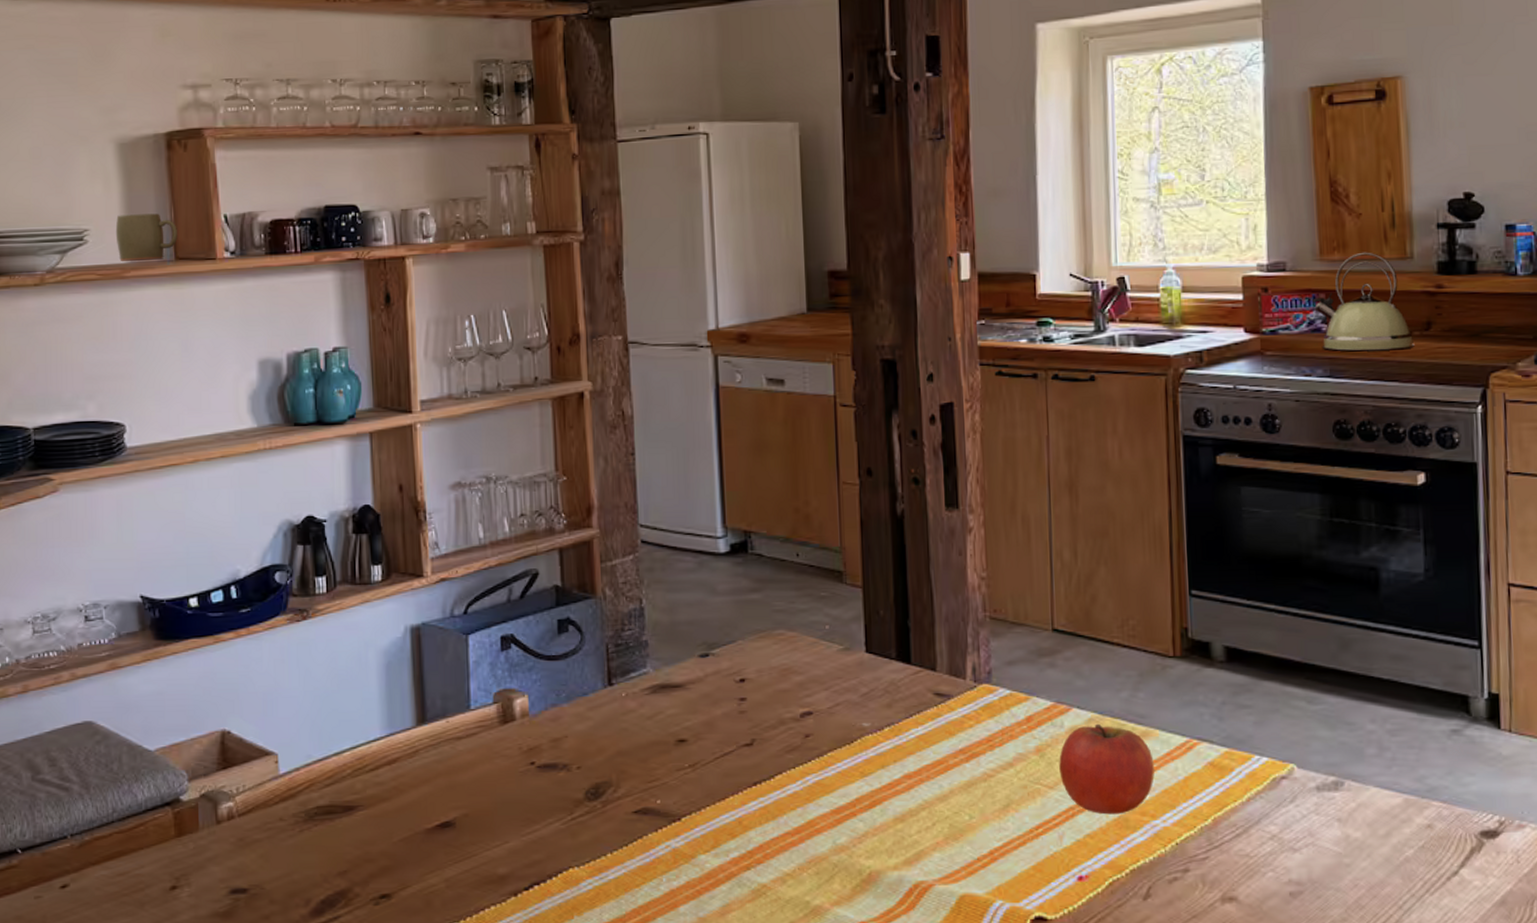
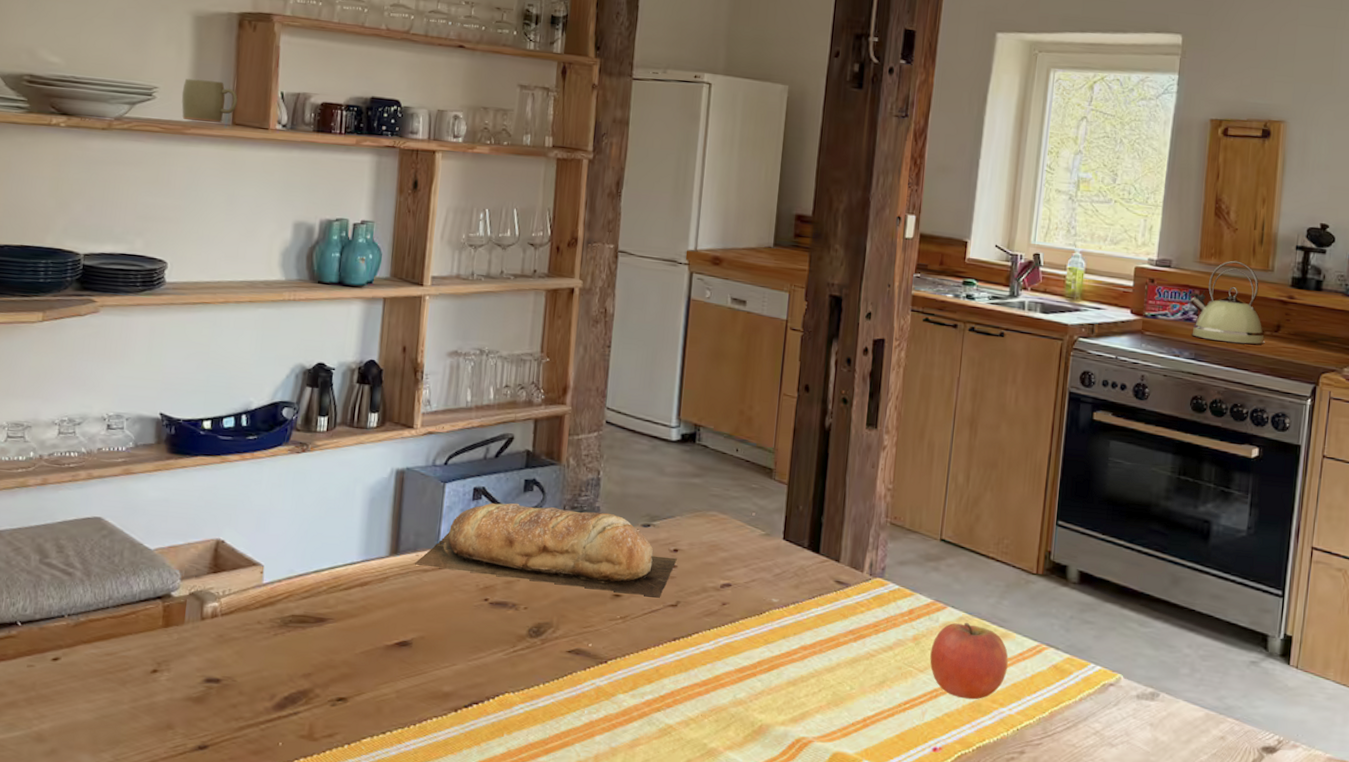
bread loaf: none [445,646,745,738] -> present [414,503,677,598]

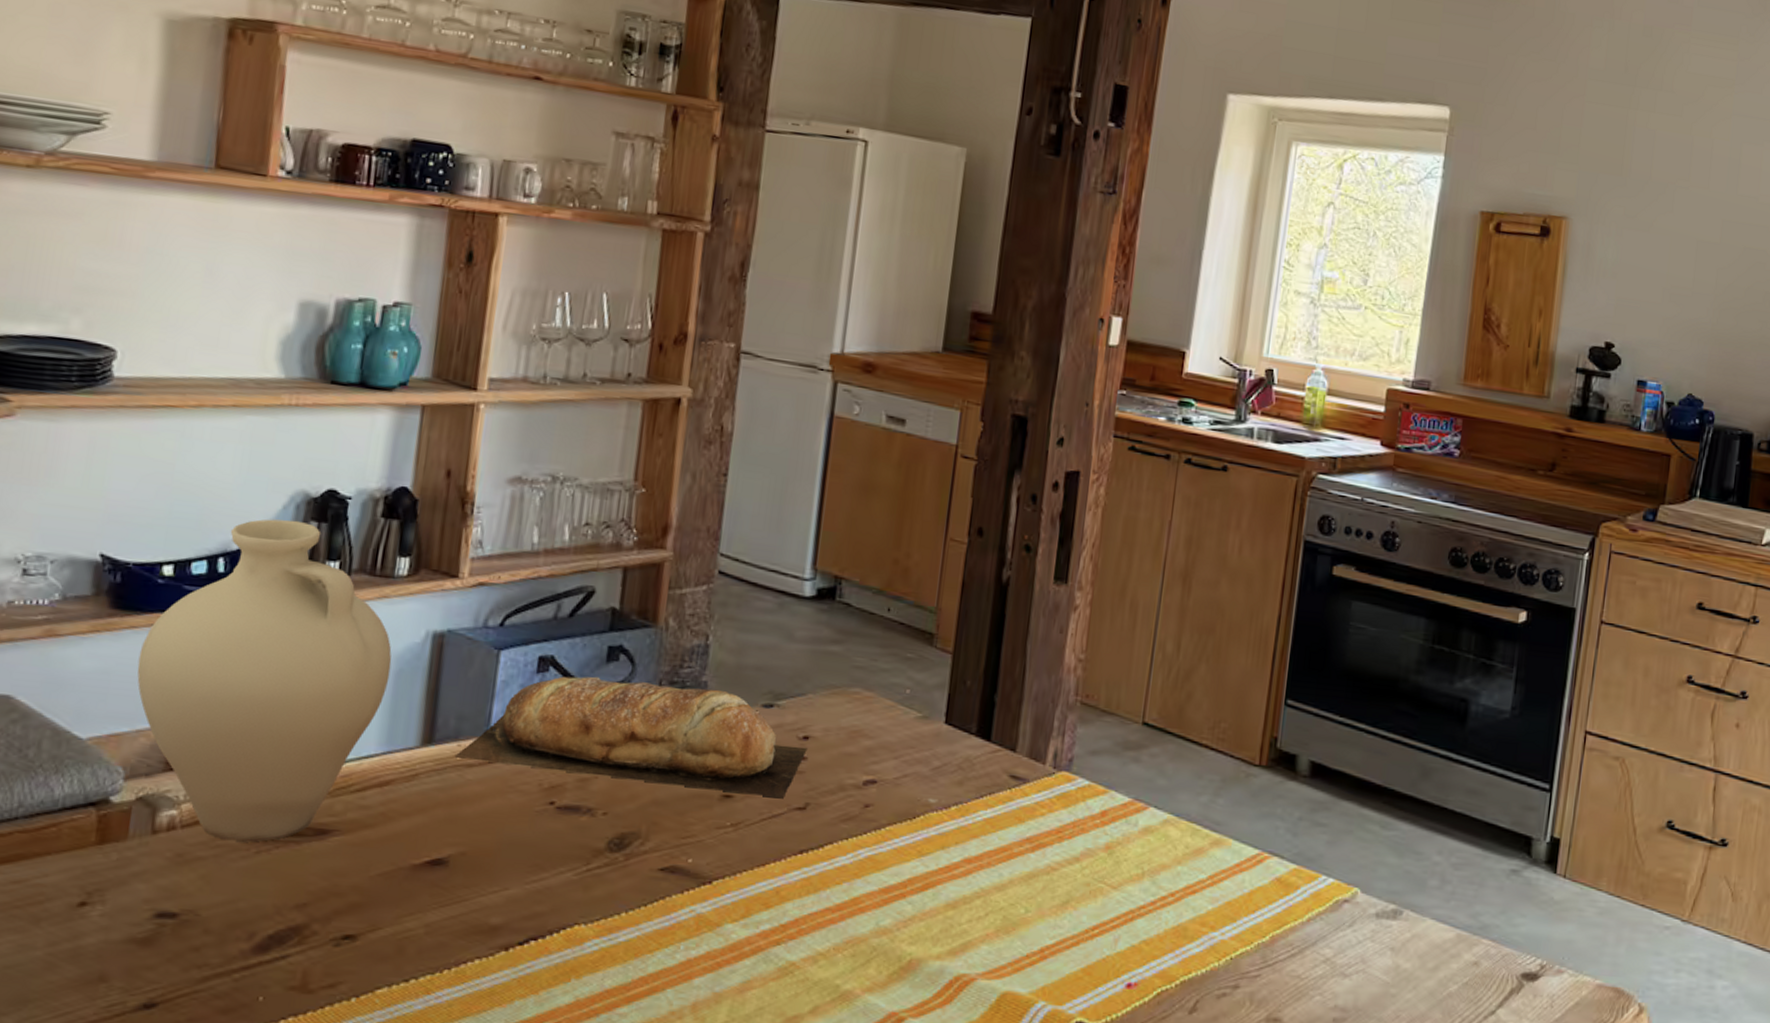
mug: present [181,78,238,123] -> none [143,103,224,165]
jug: none [187,385,367,627] -> present [137,519,392,843]
apple: present [930,622,1008,700] -> none [1125,826,1223,923]
kettle: present [1189,260,1265,345] -> none [1450,384,1538,487]

